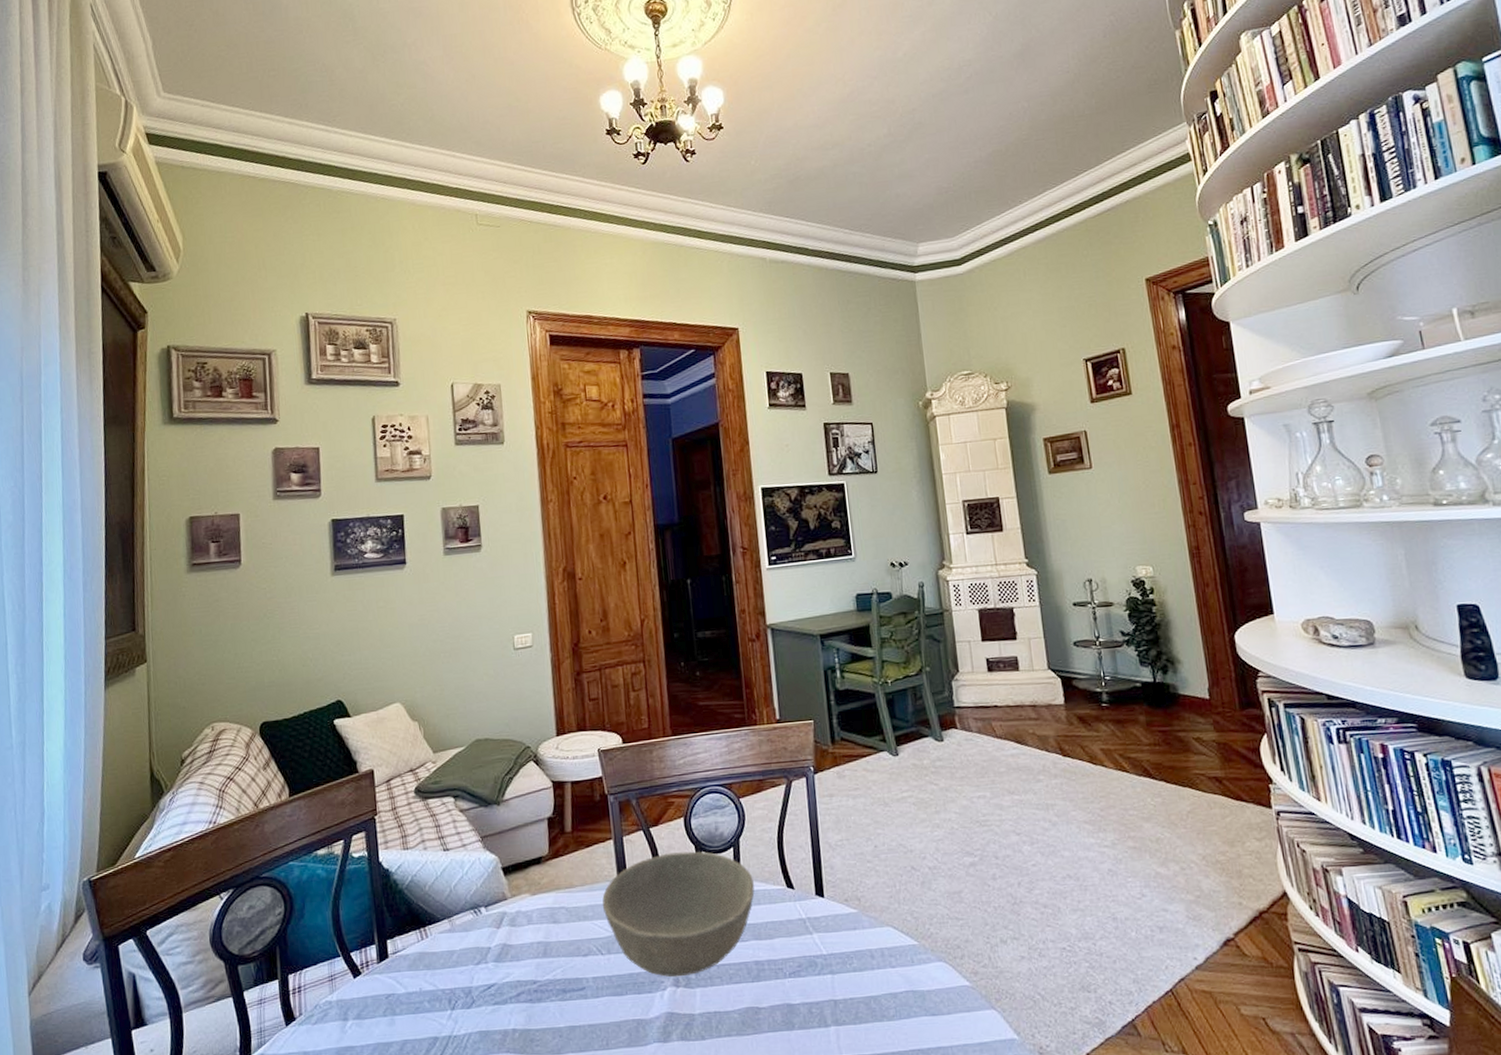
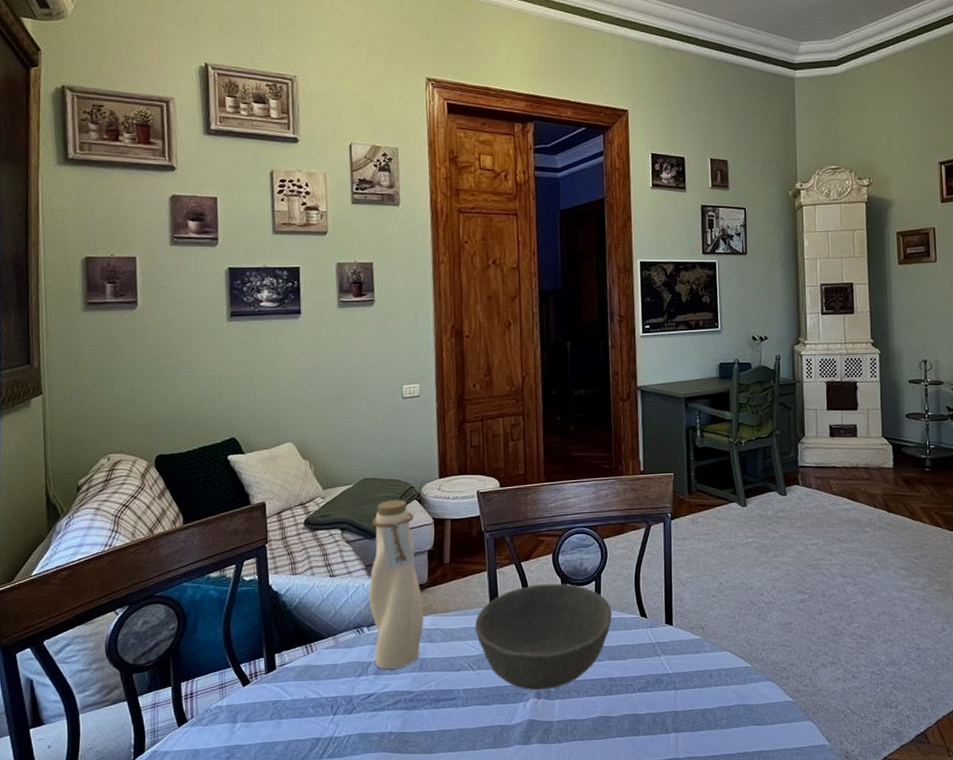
water bottle: none [485,761,547,955] -> present [368,499,424,669]

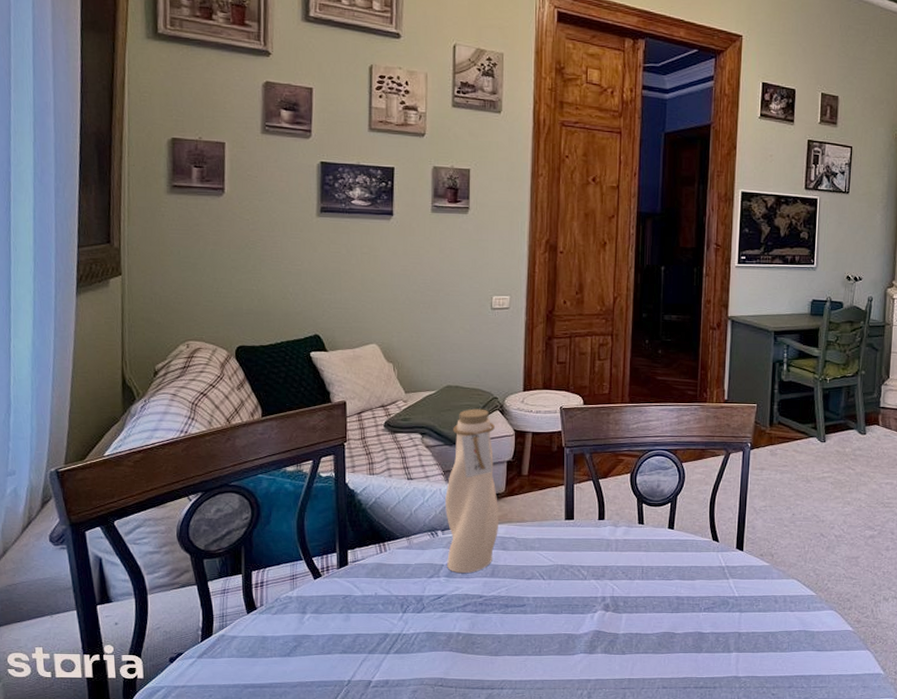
bowl: present [474,583,612,690] -> none [548,502,685,603]

